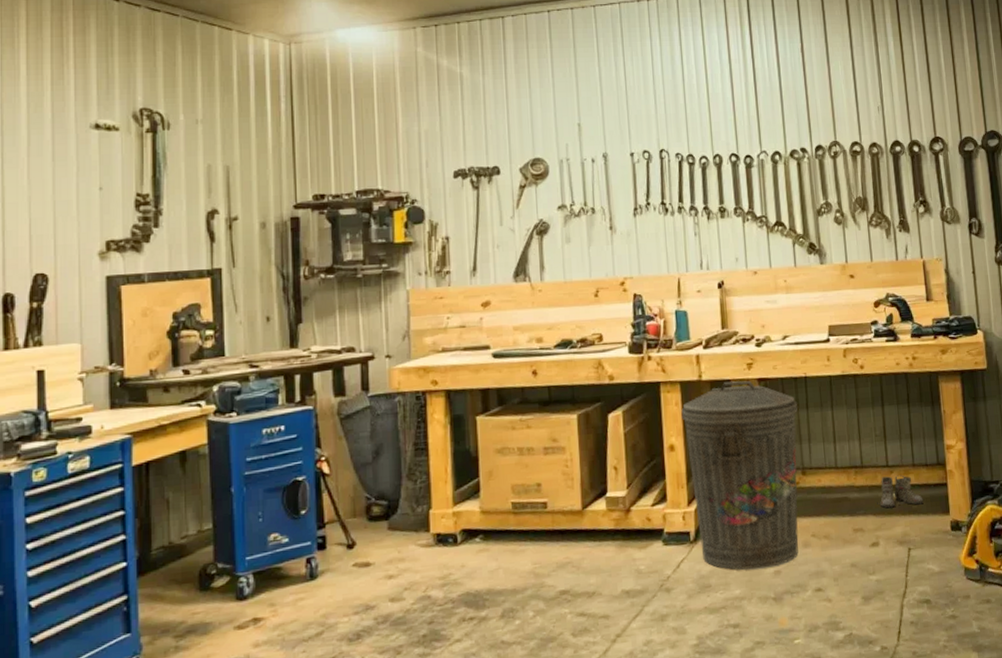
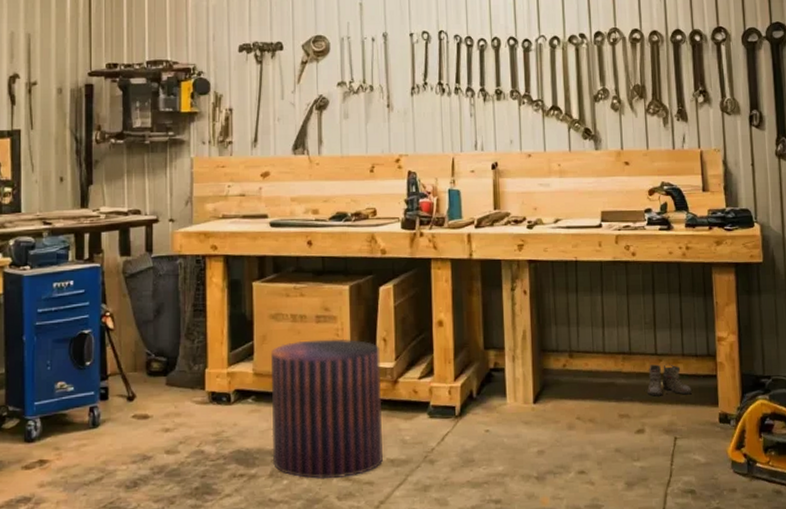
stool: none [497,469,618,617] -> present [270,338,383,480]
trash can: present [681,381,799,570] -> none [451,261,567,448]

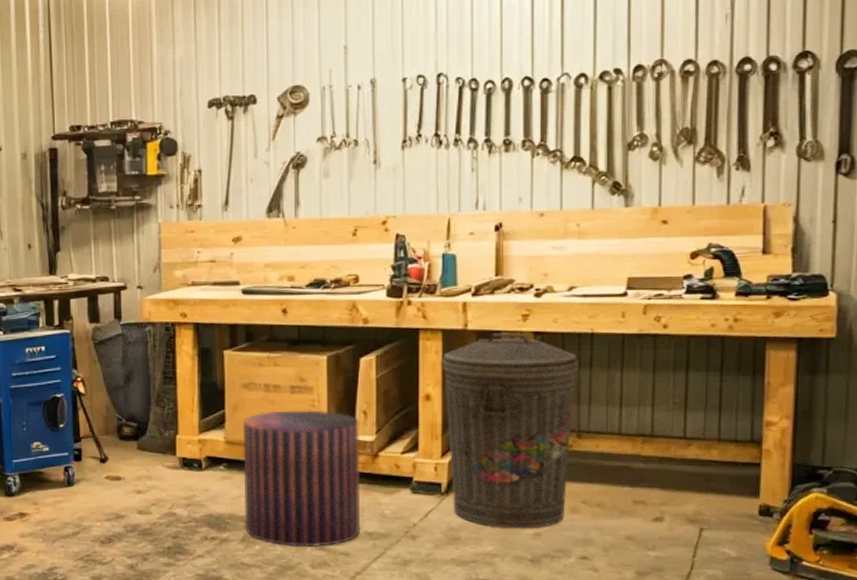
trash can: none [451,261,567,448] -> present [441,333,579,529]
boots: present [646,364,692,396] -> none [669,449,727,483]

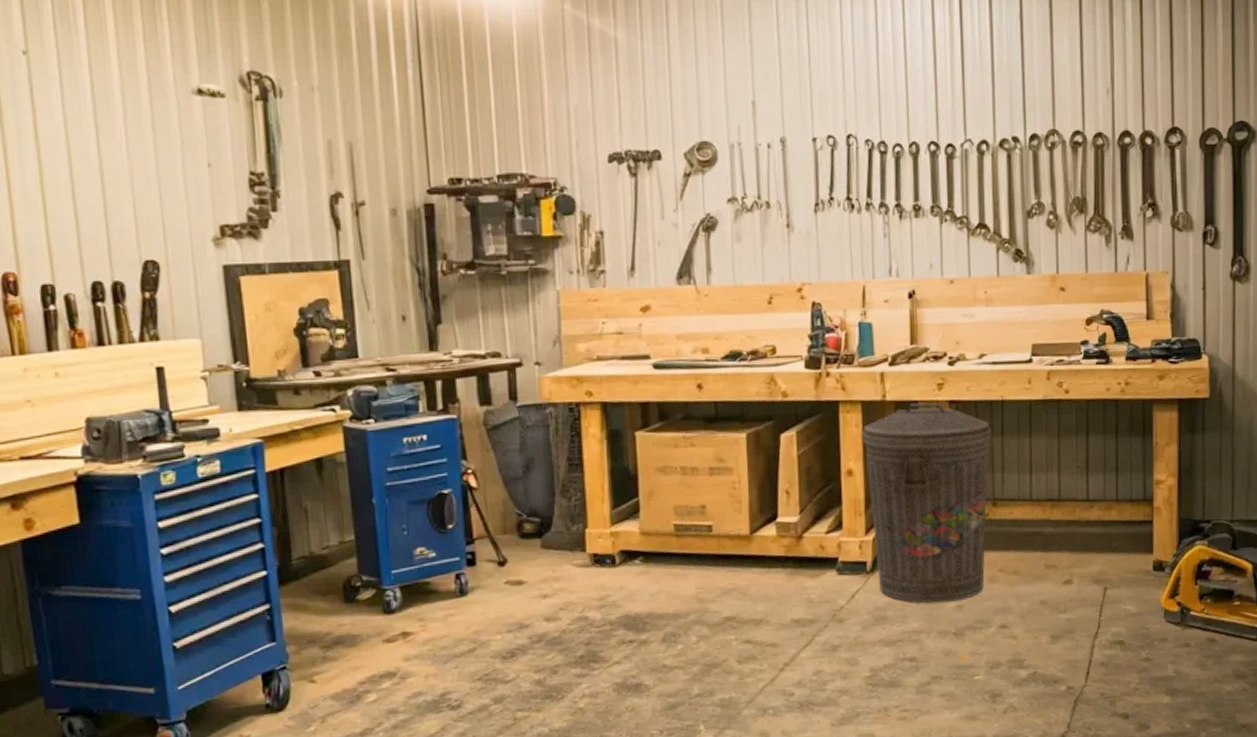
stool: present [242,410,361,548] -> none [658,492,787,643]

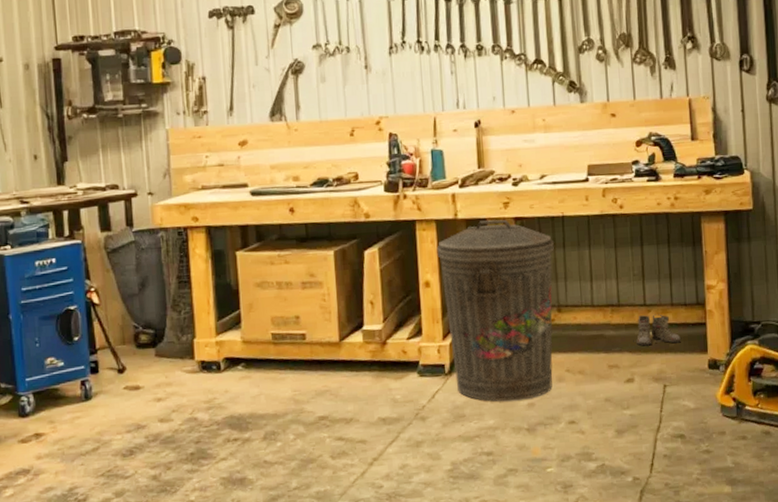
boots: none [1076,510,1125,545] -> present [635,314,681,346]

